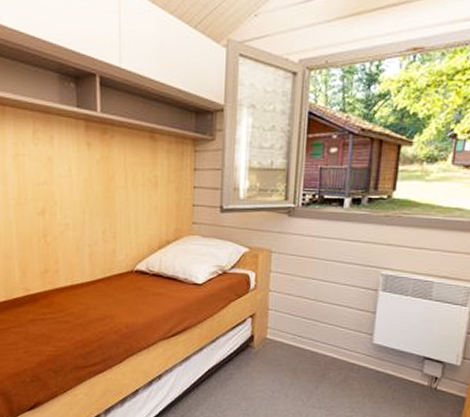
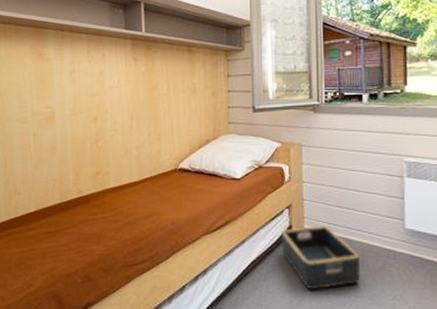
basket: none [241,335,322,399] -> present [281,224,361,290]

